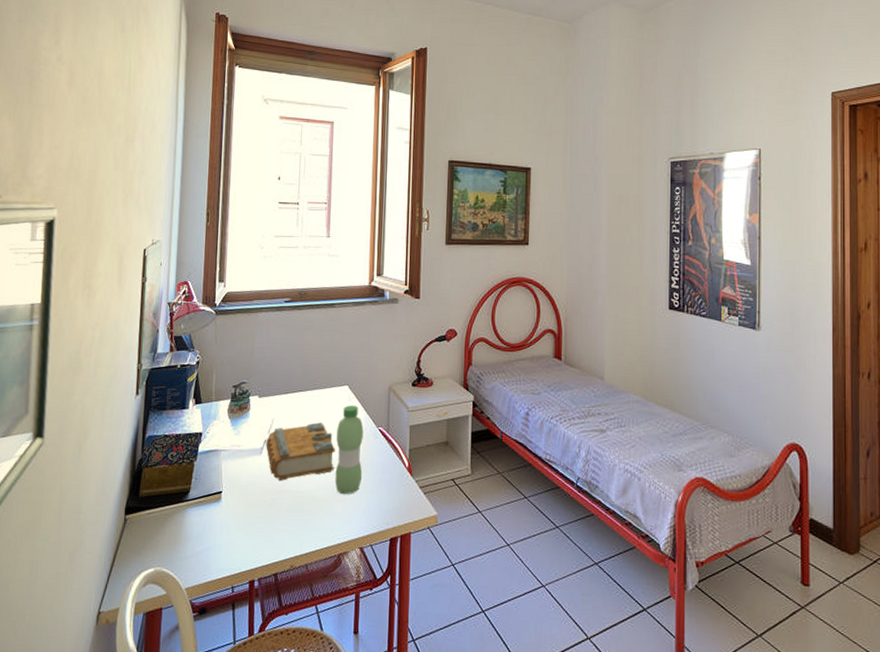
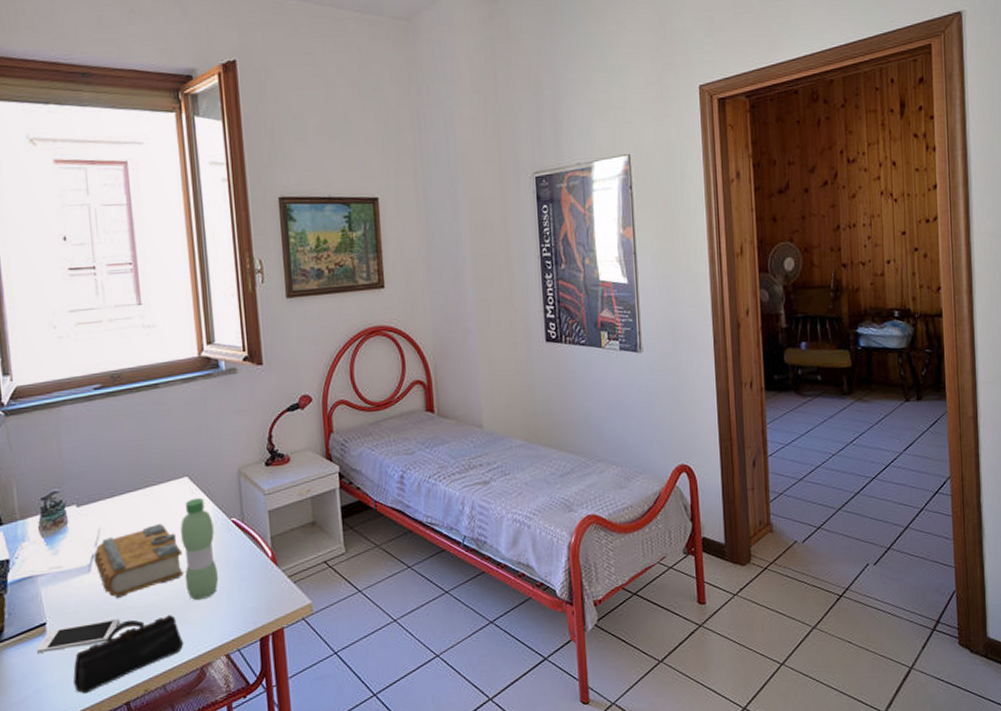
cell phone: none [212,498,279,517] -> present [37,618,121,653]
pencil case: none [236,501,327,559] -> present [73,614,184,694]

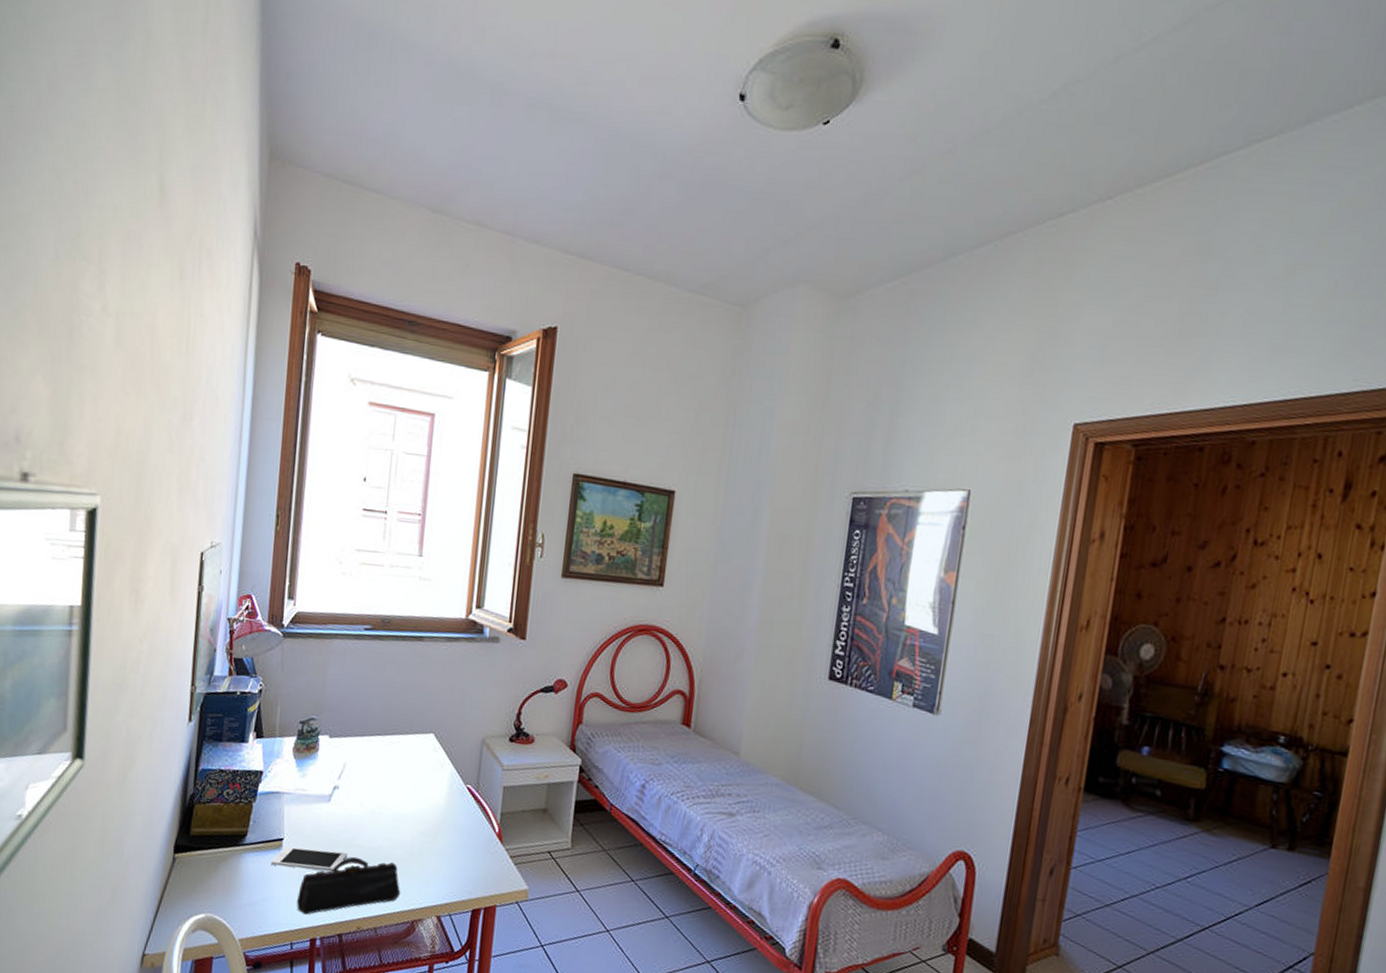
book: present [94,524,183,599] -> none [335,772,416,835]
water bottle: present [180,497,218,601] -> none [412,756,449,857]

